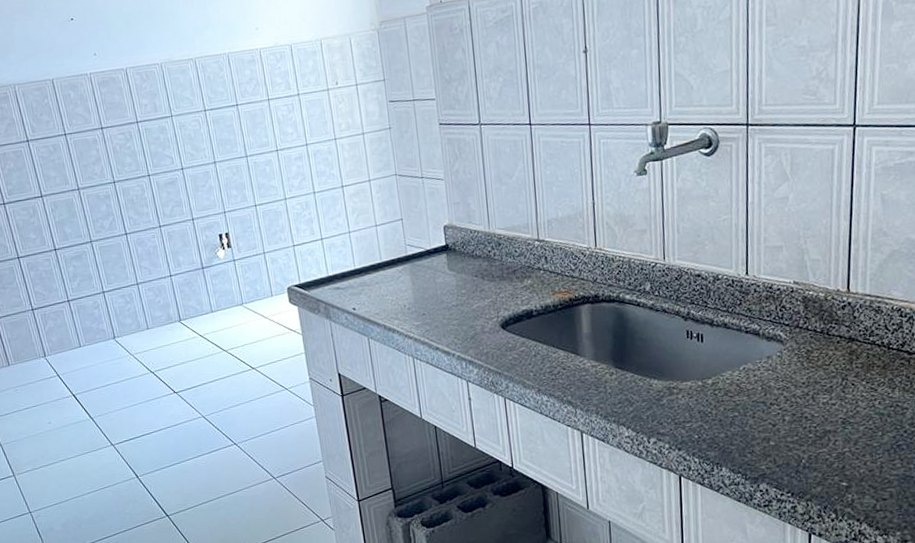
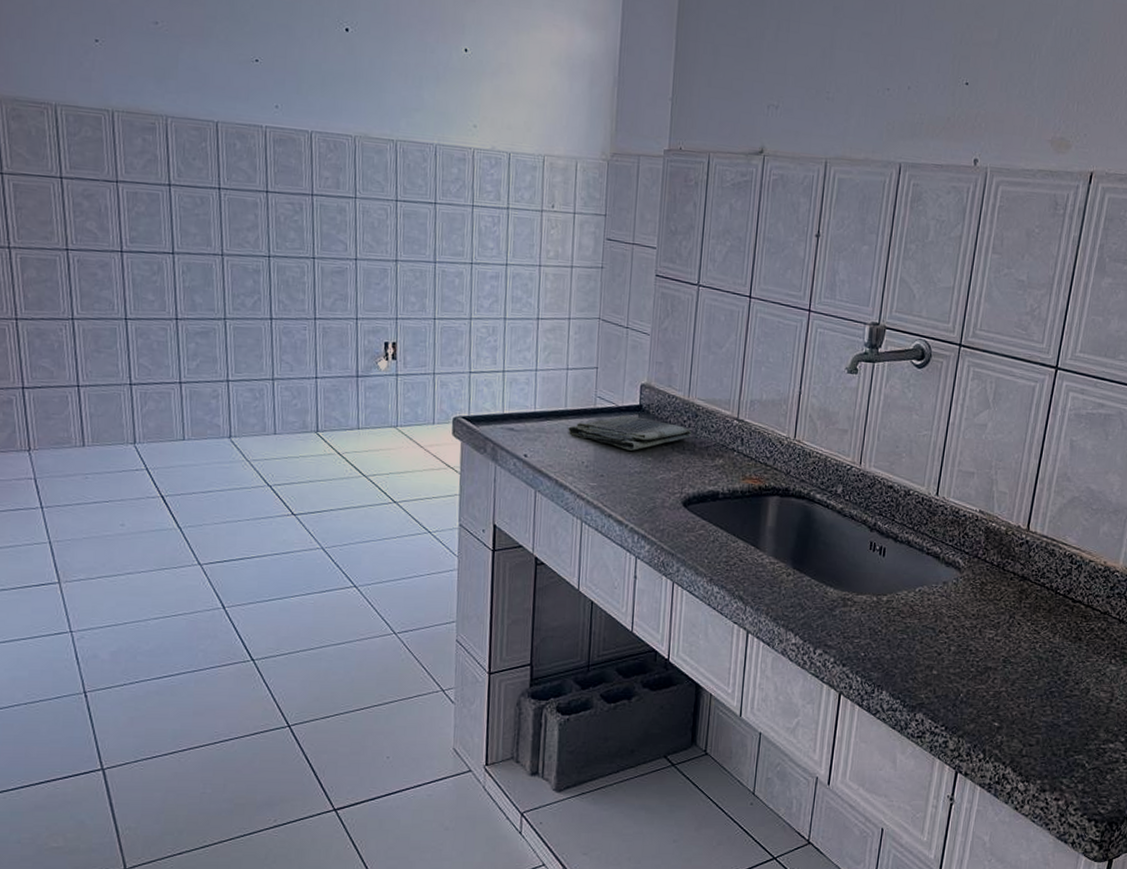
dish towel: none [386,255,498,288] -> present [568,414,692,451]

